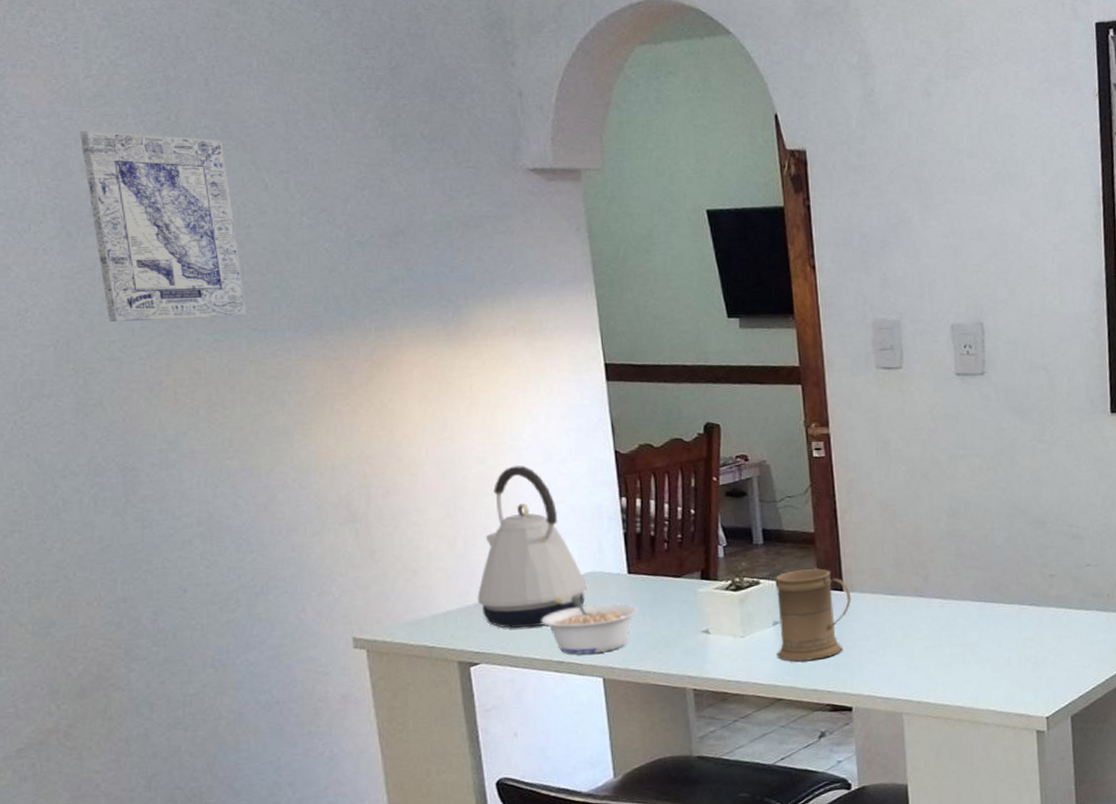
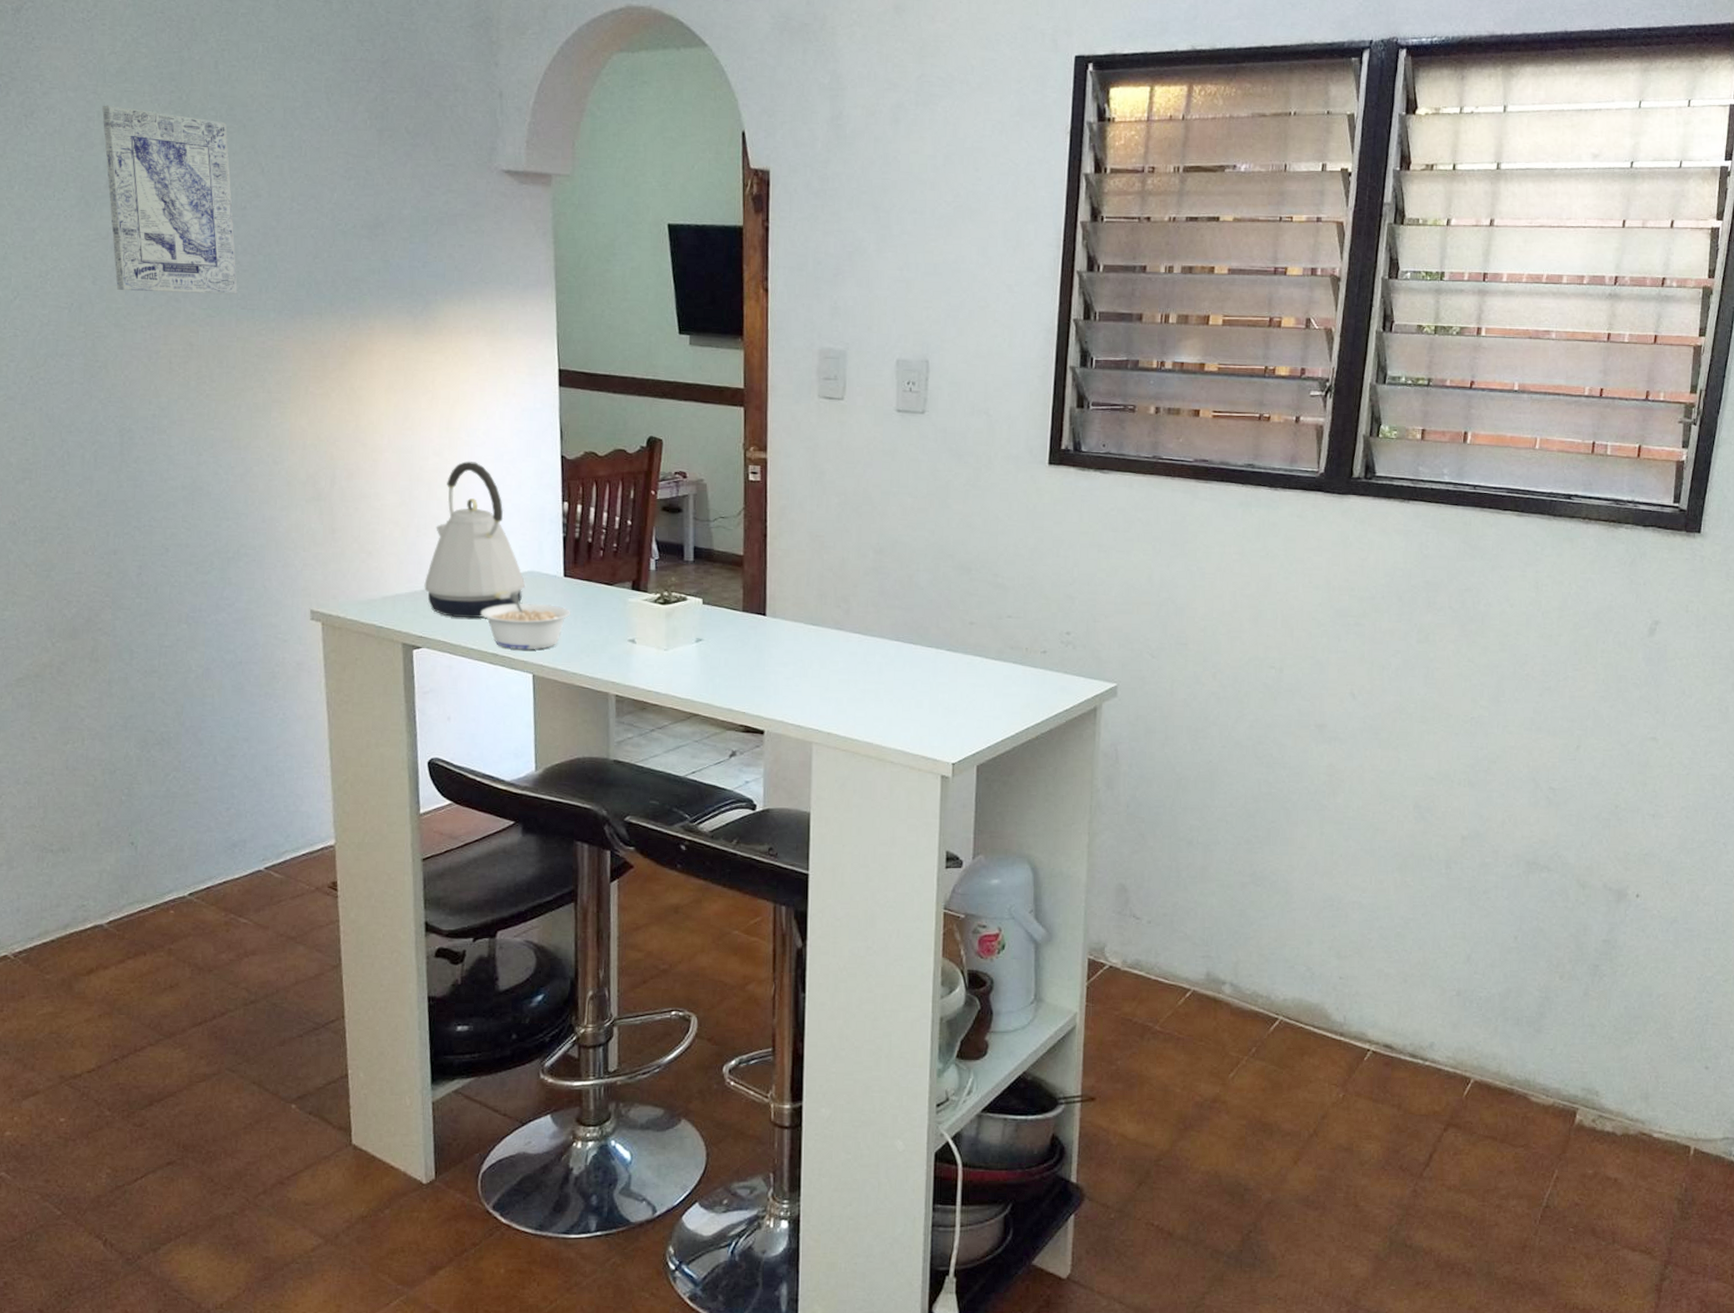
mug: present [775,568,852,662] -> none [697,590,773,681]

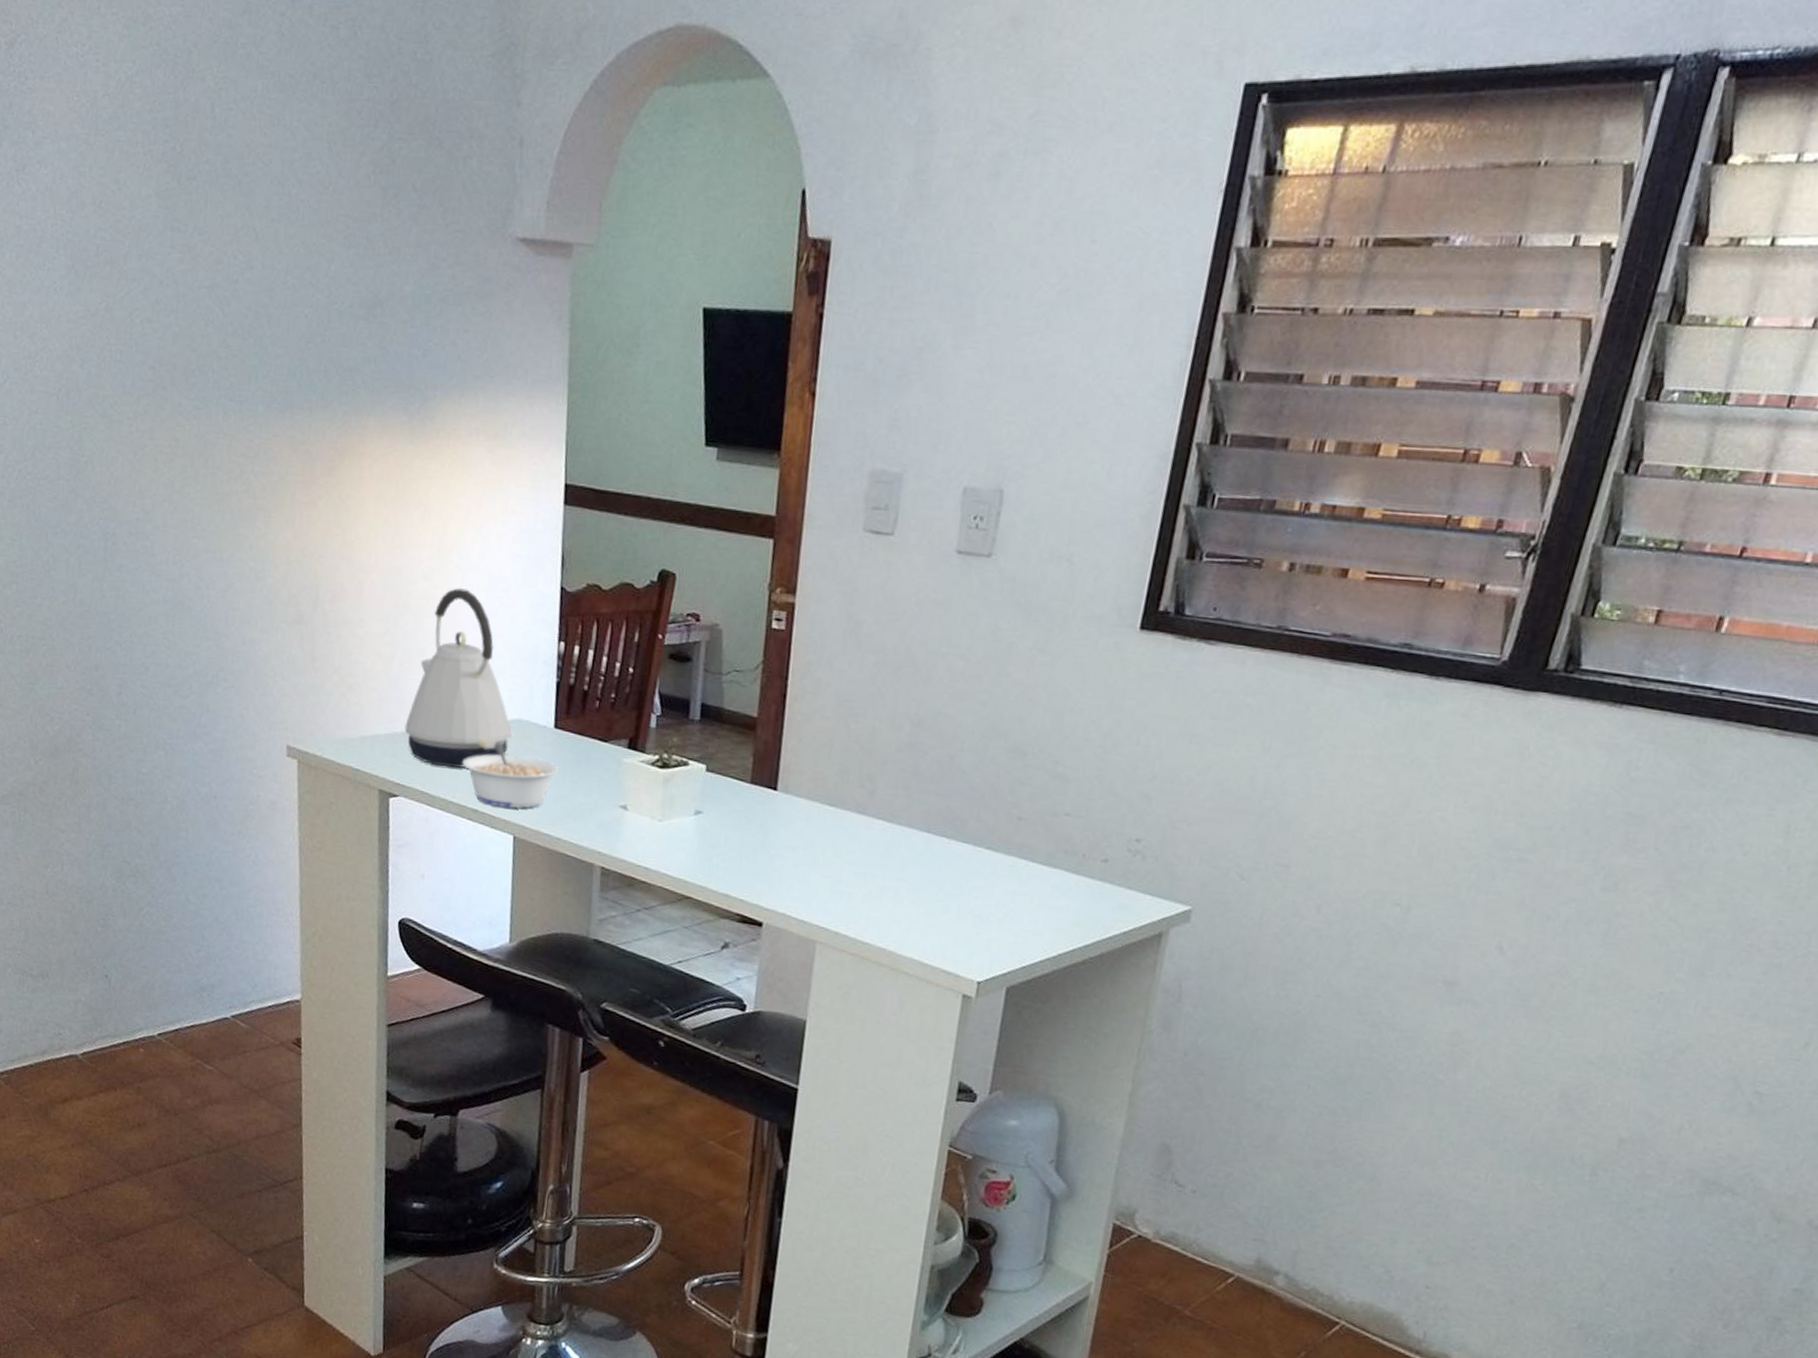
wall art: present [102,105,238,295] -> none [94,157,226,384]

